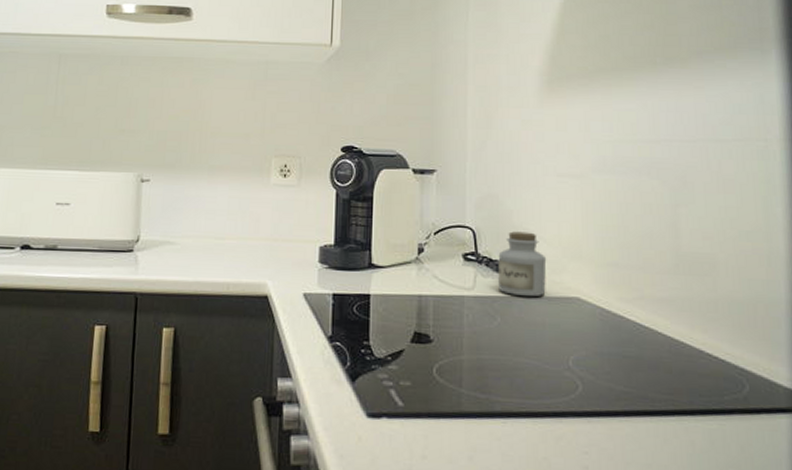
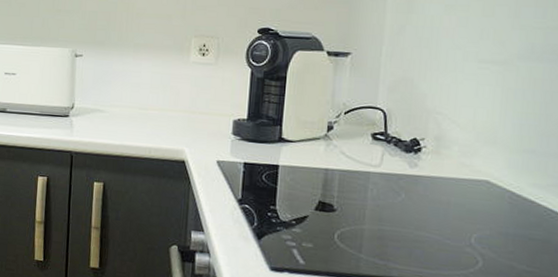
jar: present [498,231,547,297] -> none [405,114,459,177]

